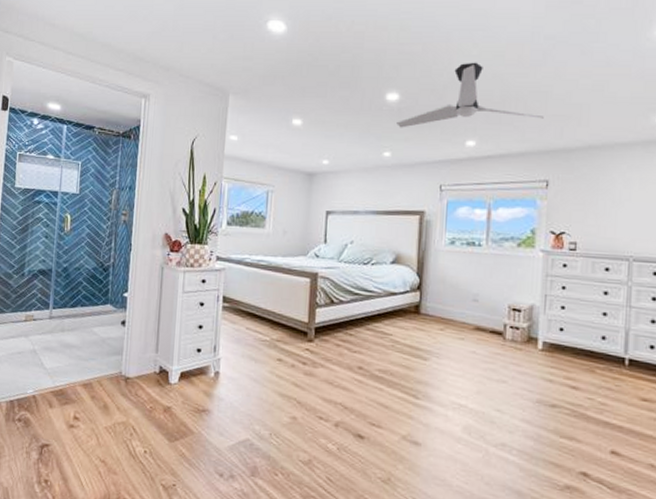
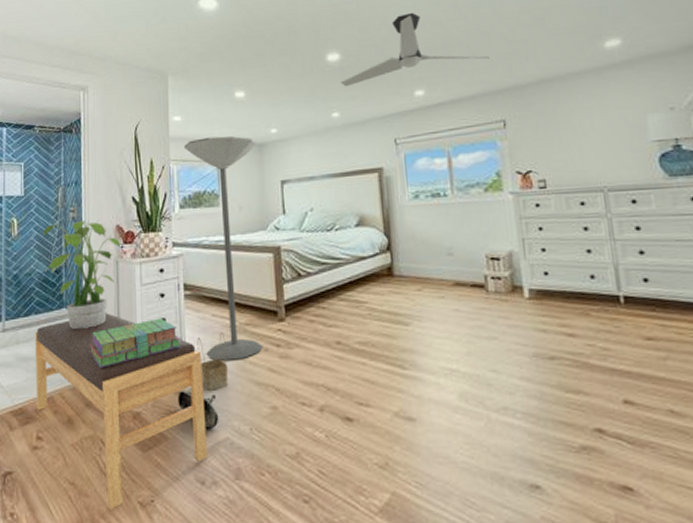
bench: none [76,313,233,488] -> present [34,313,208,510]
potted plant: none [93,223,168,326] -> present [42,219,121,330]
stack of books: none [128,324,215,364] -> present [88,318,181,368]
shoe: none [206,393,243,431] -> present [177,391,219,430]
basket: none [229,345,257,396] -> present [197,332,228,390]
floor lamp: none [237,160,308,372] -> present [183,136,263,360]

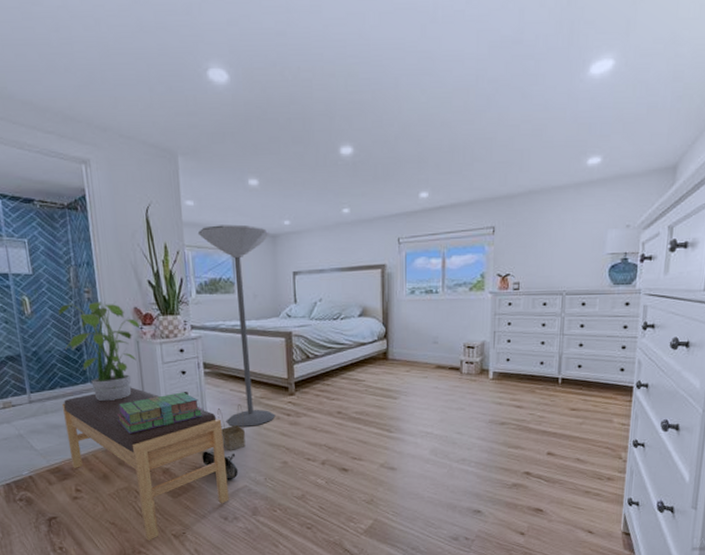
ceiling fan: present [341,12,490,87] -> none [353,109,489,183]

